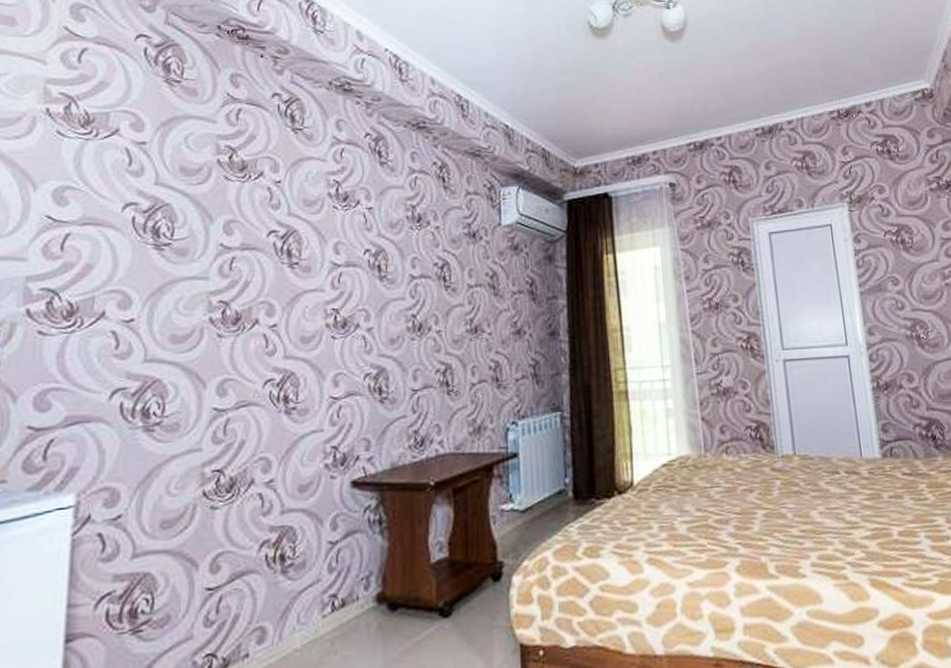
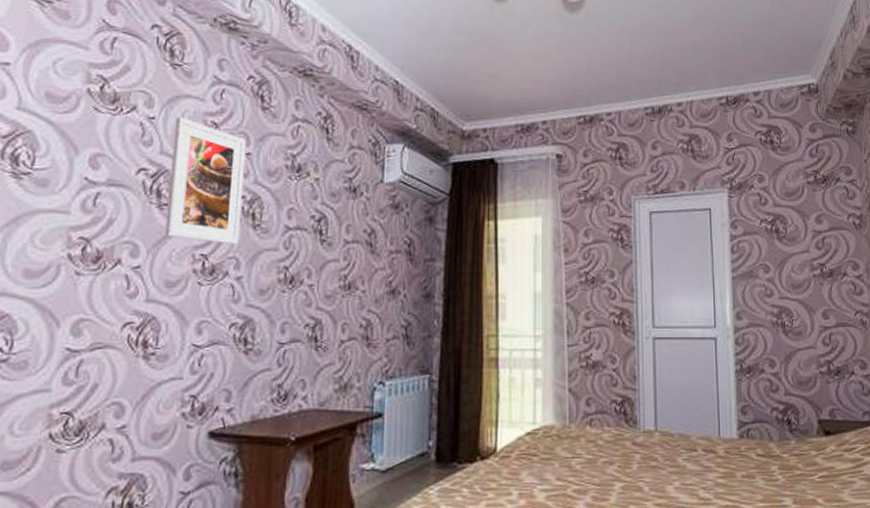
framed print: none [298,178,368,298] -> present [165,116,247,245]

